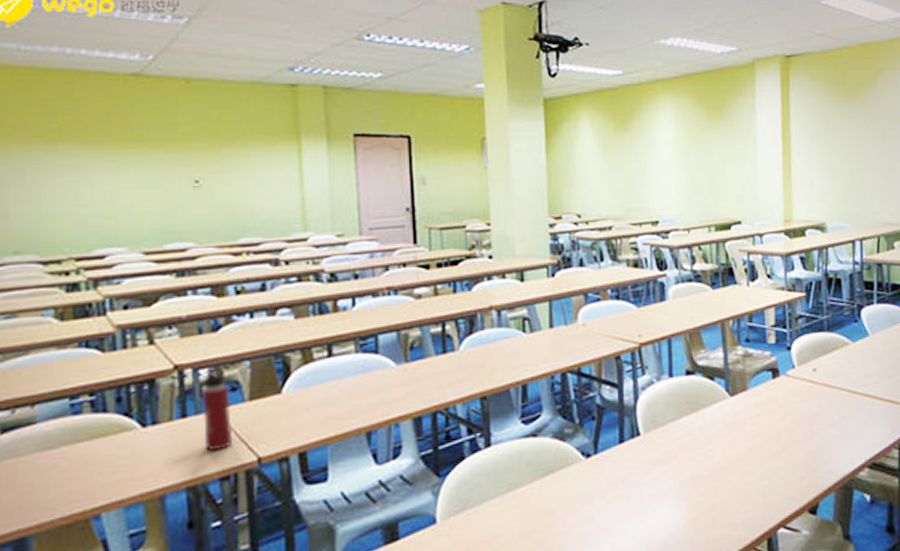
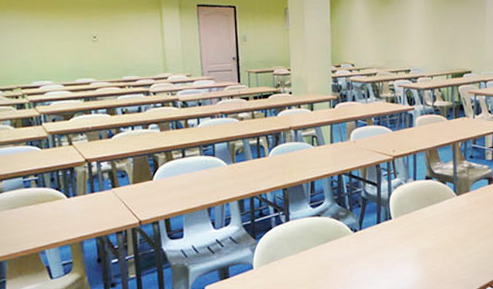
water bottle: present [200,366,233,452] -> none [102,161,124,215]

